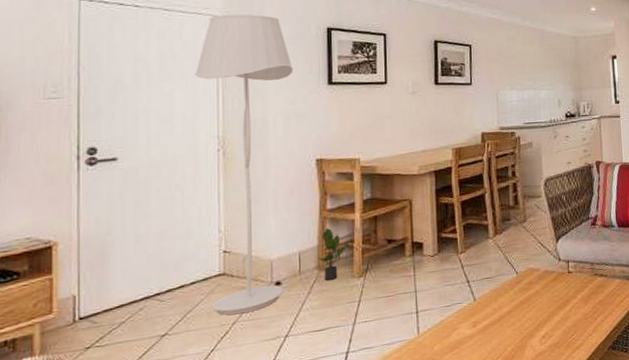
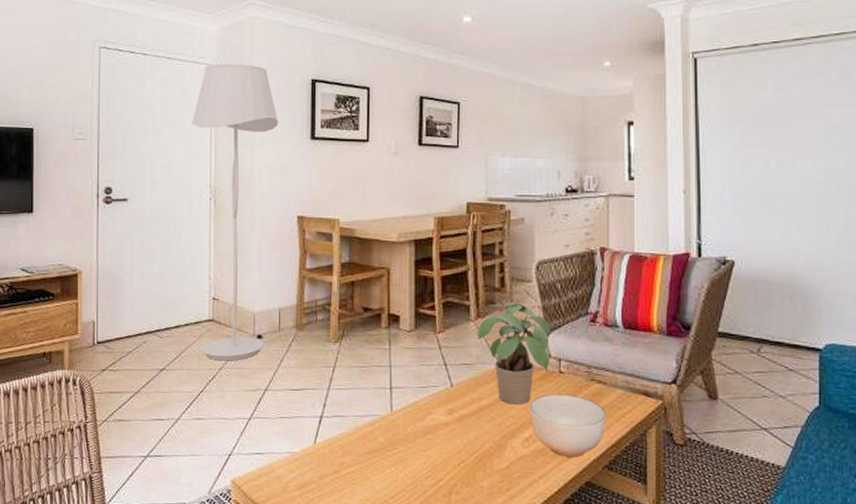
potted plant: present [318,227,345,280] -> none [297,287,322,341]
potted plant: none [495,216,560,308] -> present [476,301,551,405]
bowl: none [544,290,609,346] -> present [530,393,607,458]

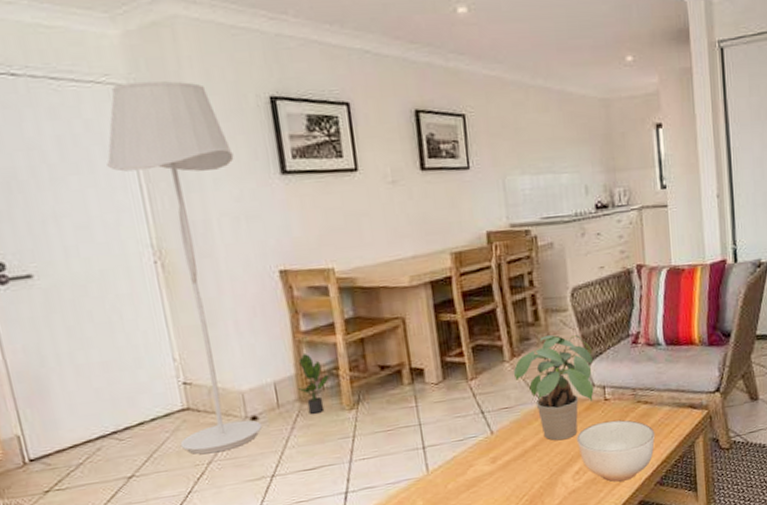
potted plant: none [297,287,322,341] -> present [298,353,330,414]

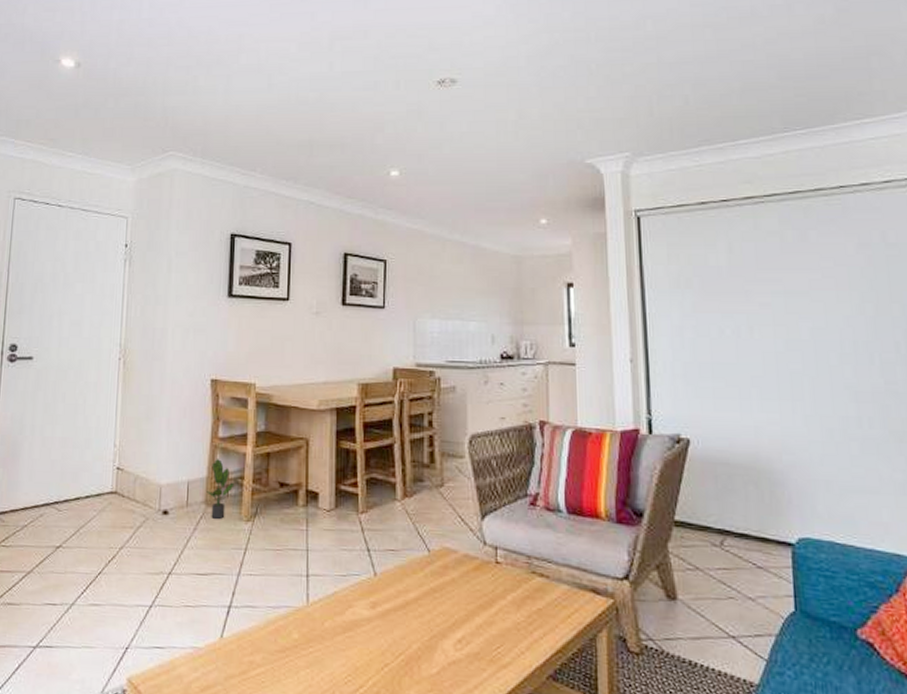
floor lamp: present [107,80,263,455] -> none [102,216,195,540]
potted plant: present [513,334,594,441] -> none [403,479,486,599]
bowl: present [577,419,656,482] -> none [462,587,551,664]

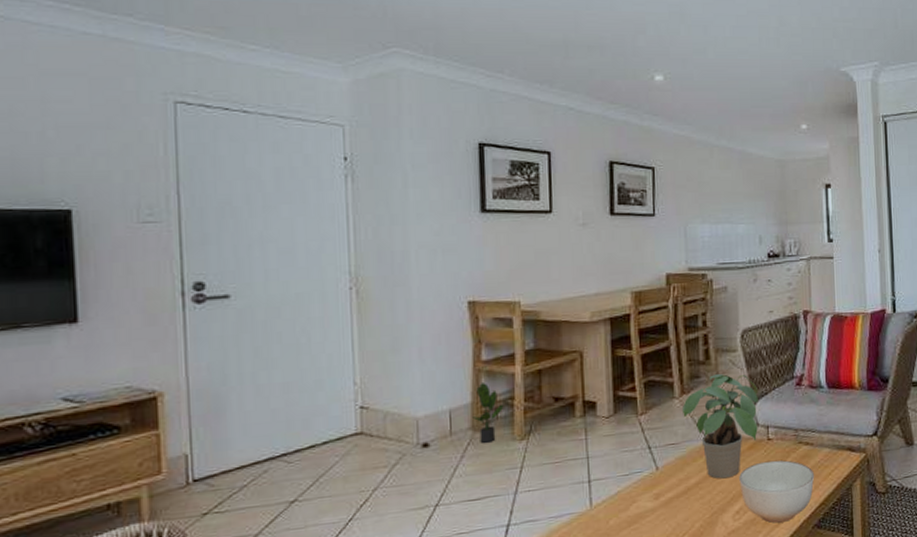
potted plant: none [403,479,486,599] -> present [681,373,758,479]
bowl: none [462,587,551,664] -> present [739,460,815,523]

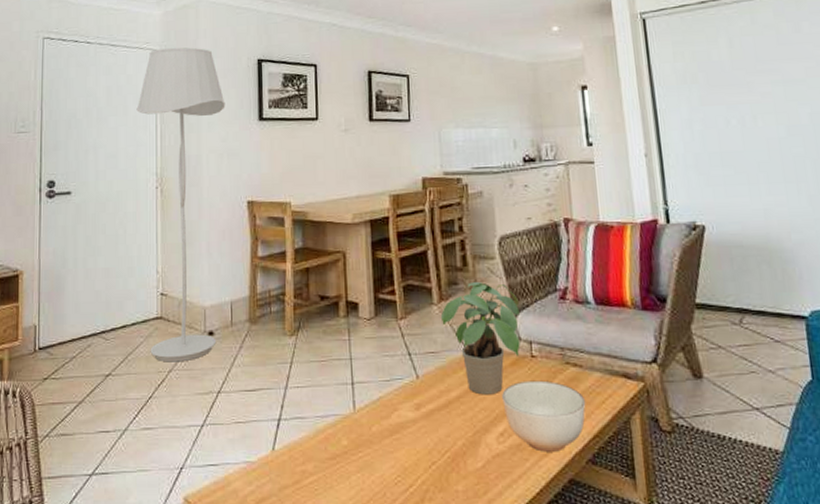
floor lamp: none [319,123,439,481] -> present [136,47,225,362]
potted plant: present [472,381,504,443] -> none [250,276,277,335]

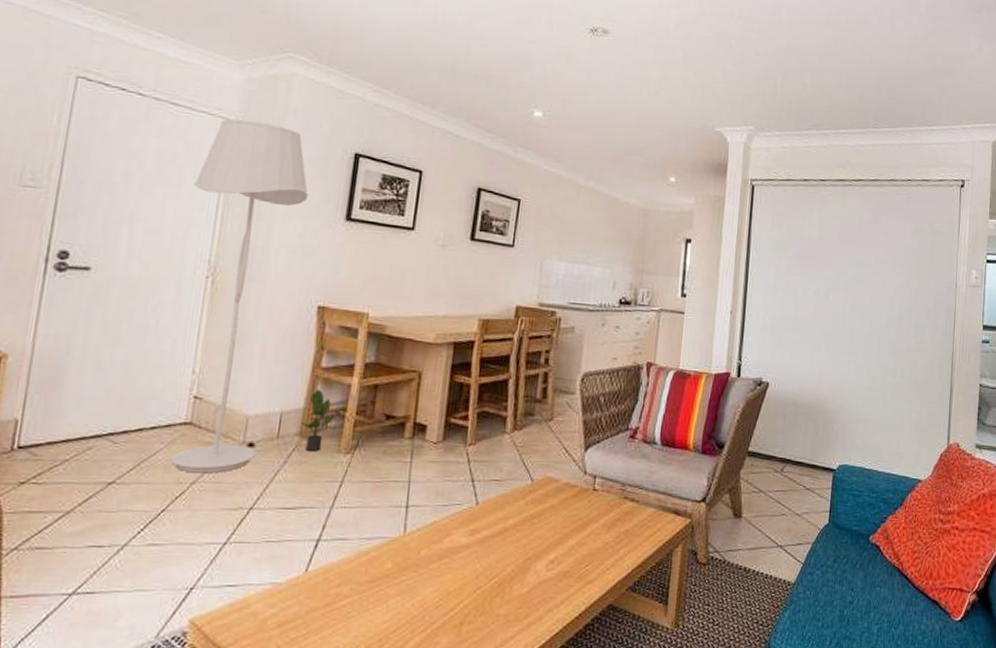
potted plant: none [250,276,277,335] -> present [302,388,335,451]
potted plant: present [440,281,521,395] -> none [511,414,591,524]
bowl: present [502,380,586,452] -> none [558,512,636,579]

